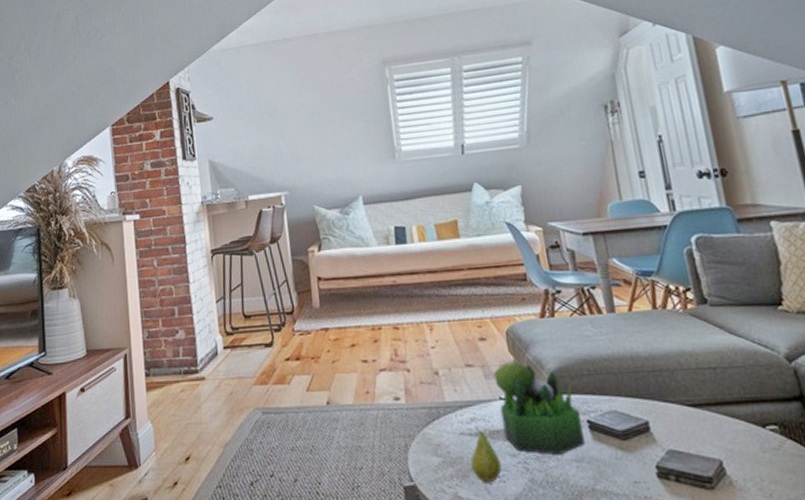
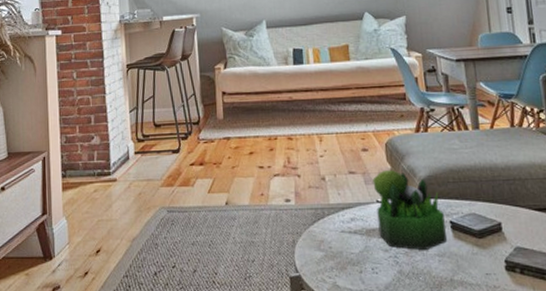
fruit: present [470,427,502,484] -> none [349,225,375,275]

